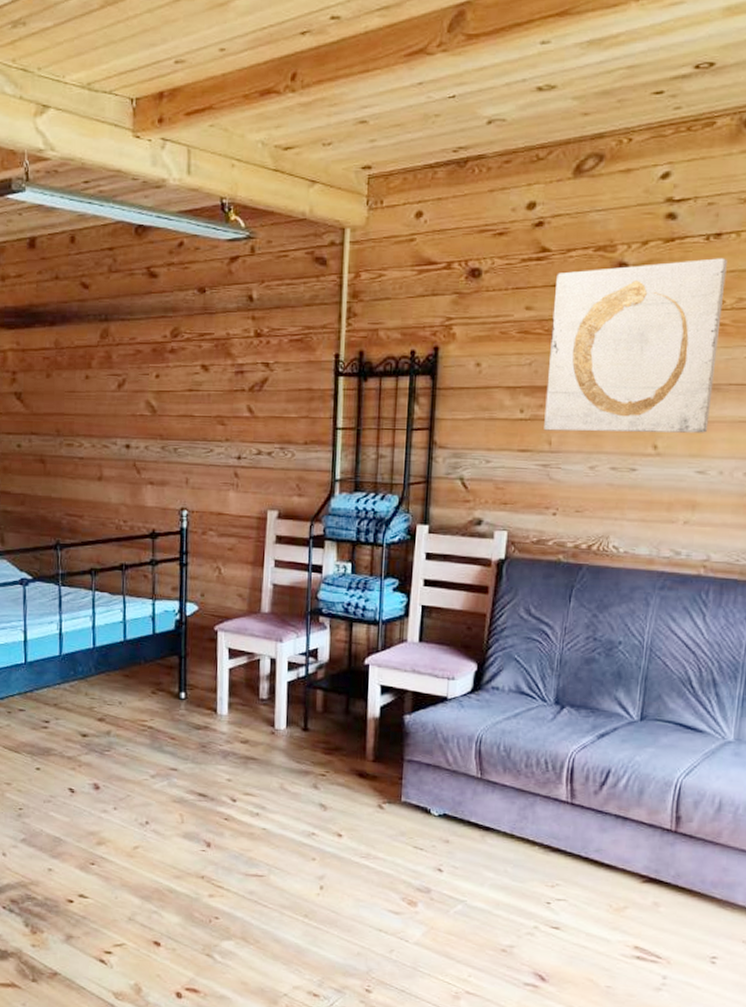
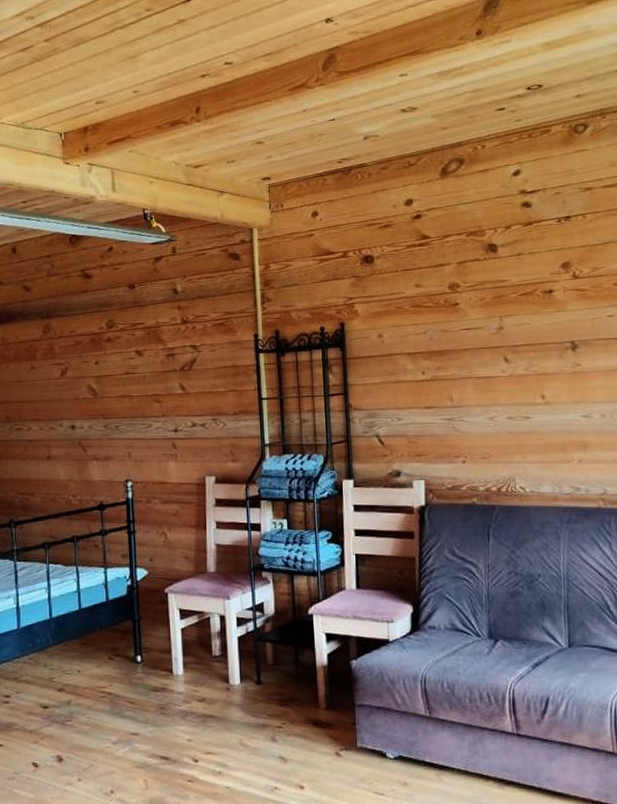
wall art: present [544,258,727,433] -> none [438,236,586,389]

